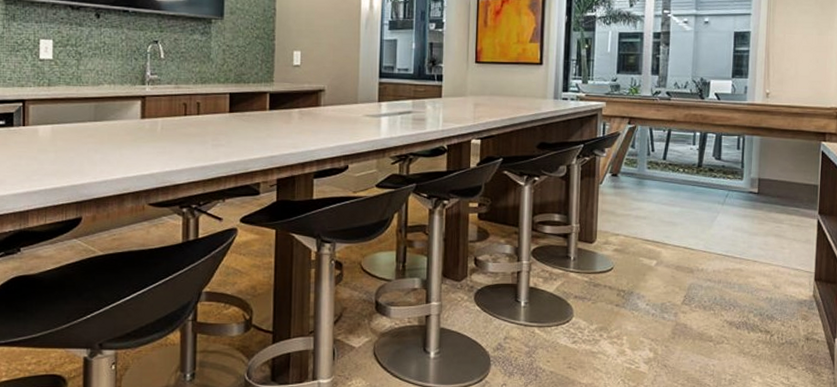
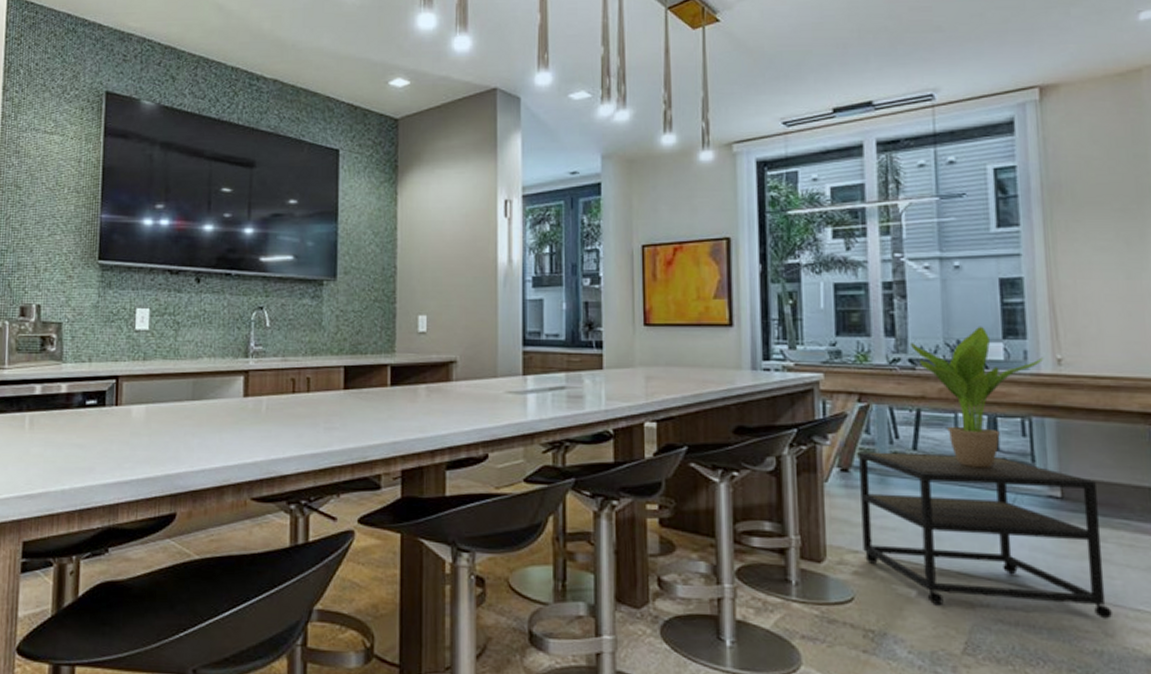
side table: none [622,161,781,276] -> present [859,451,1112,619]
potted plant: none [668,67,758,173] -> present [909,326,1044,469]

